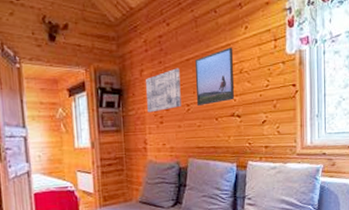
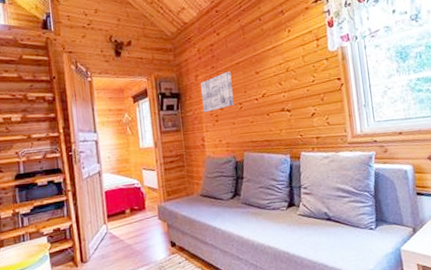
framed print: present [194,47,235,106] -> none [244,49,283,104]

